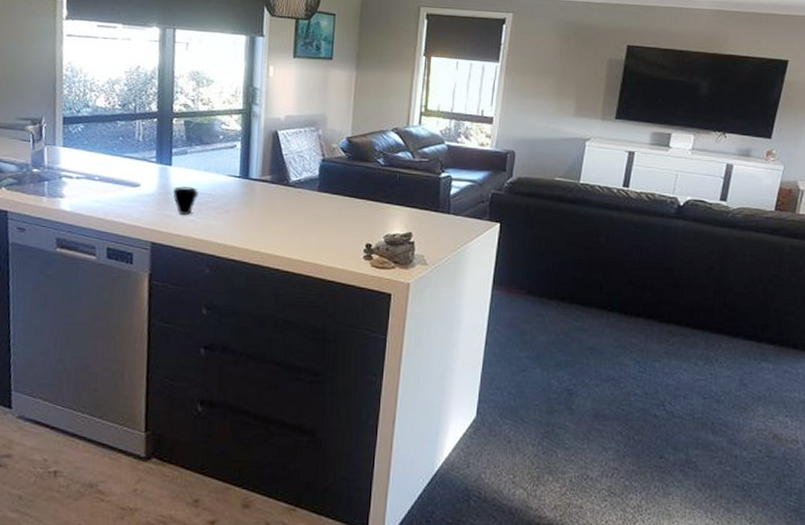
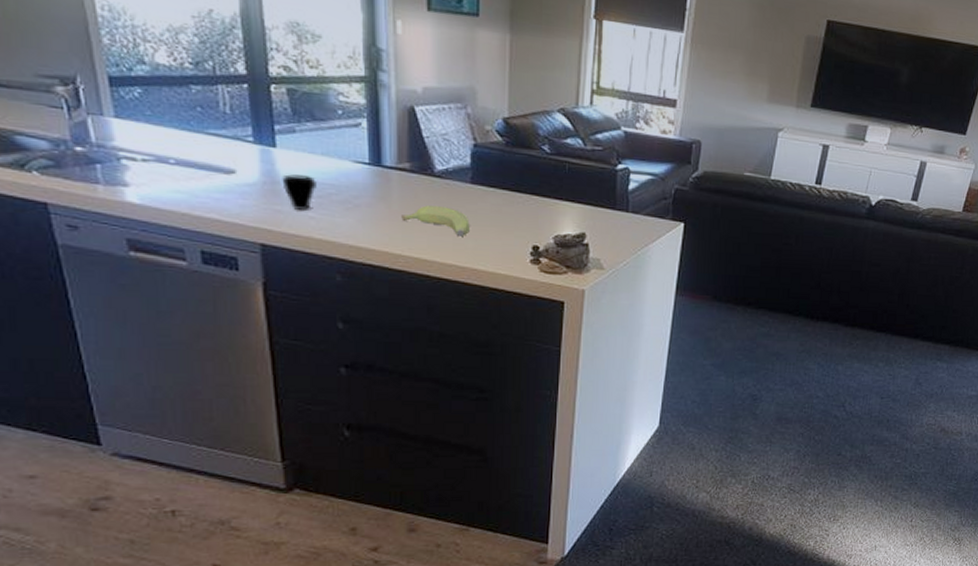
banana: none [260,210,315,236] -> present [401,205,470,236]

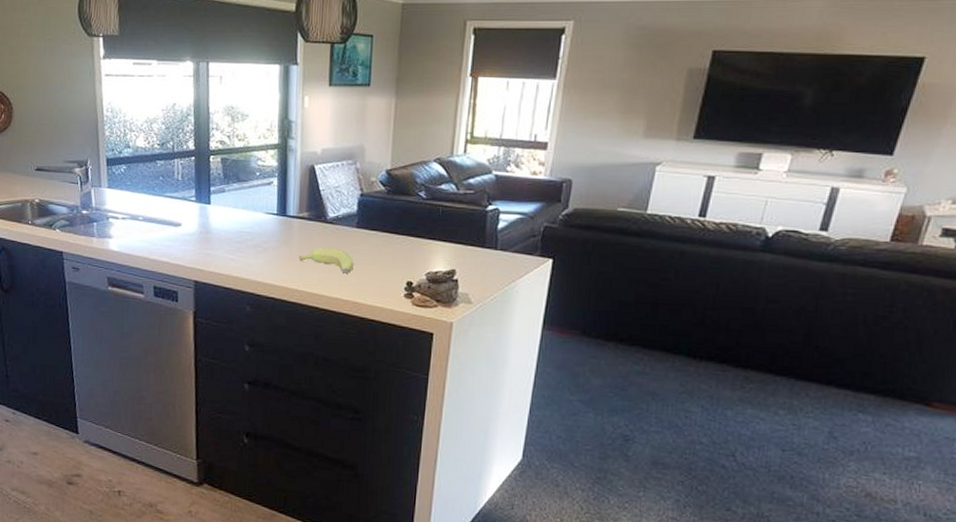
cup: present [282,174,316,210] -> none [213,225,237,254]

